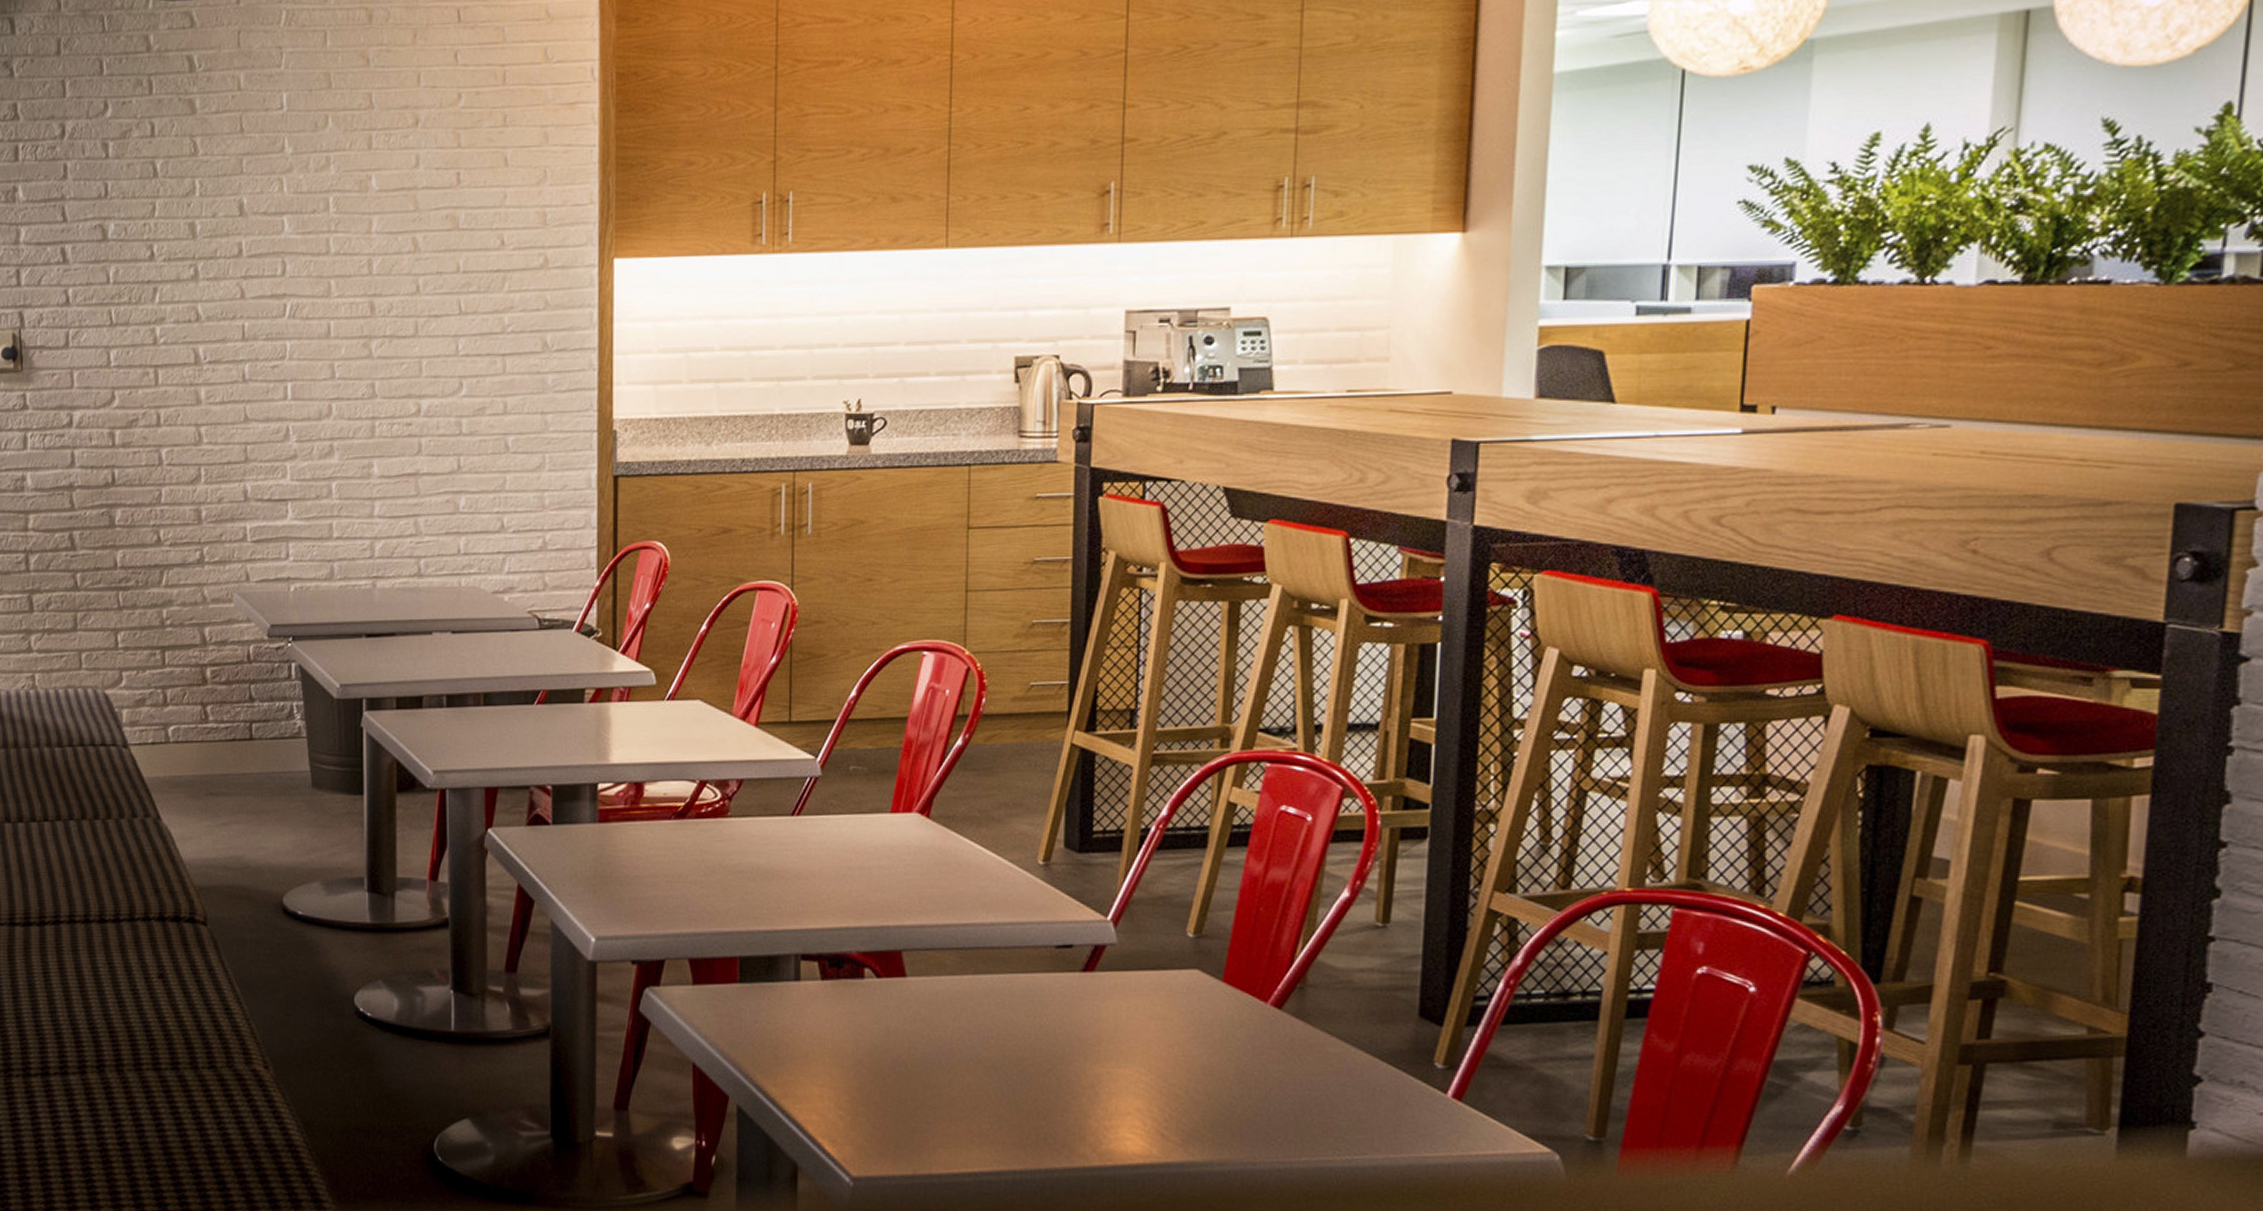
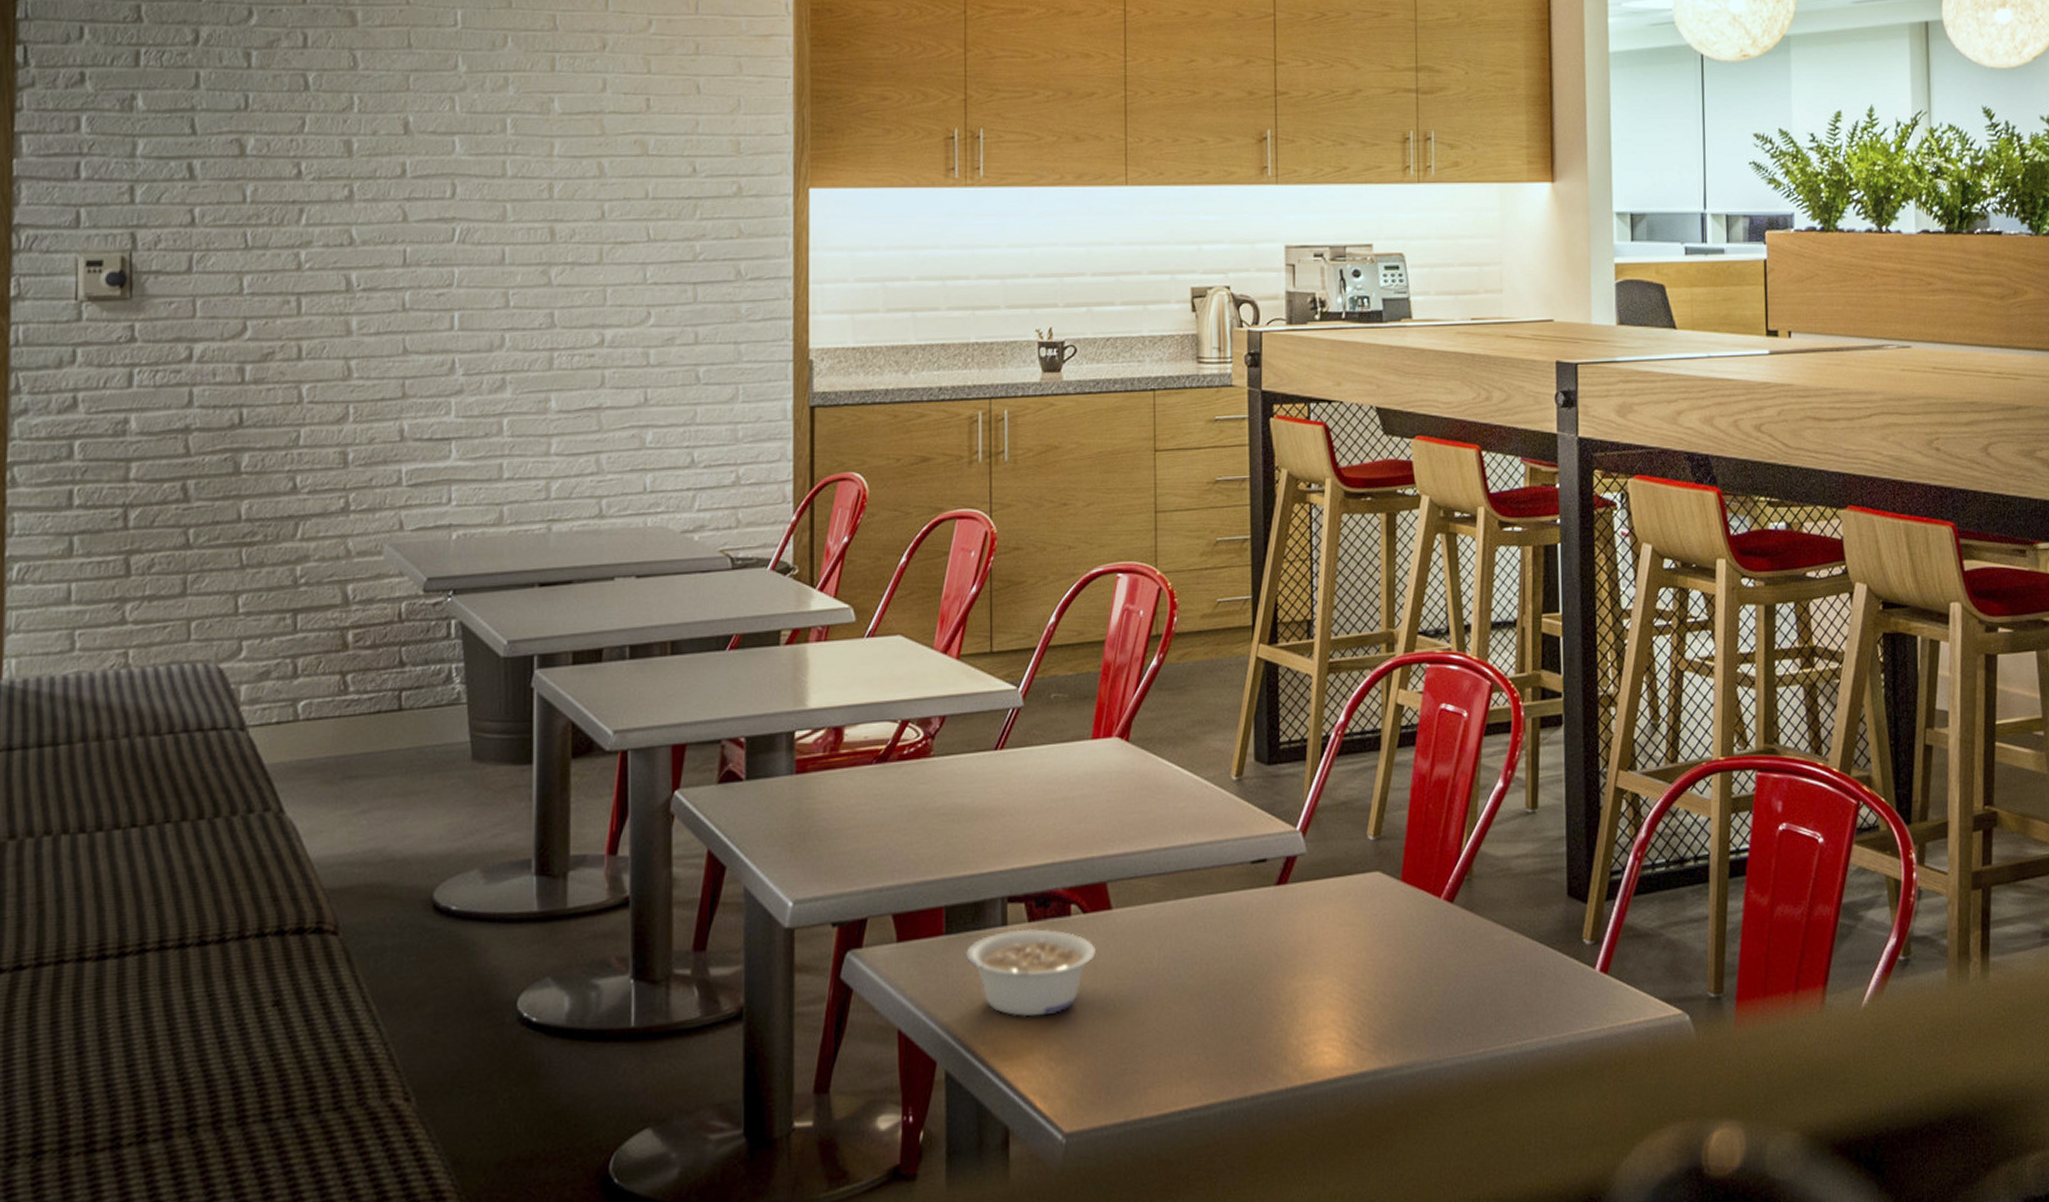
legume: none [758,985,888,1068] -> present [965,928,1096,1017]

